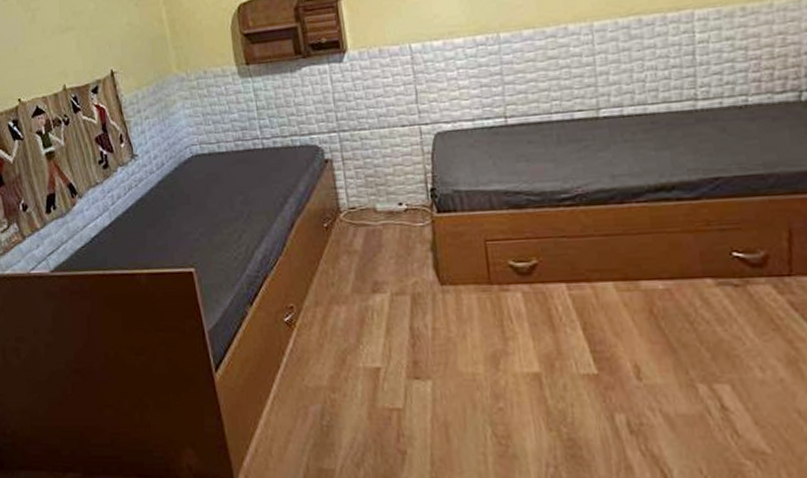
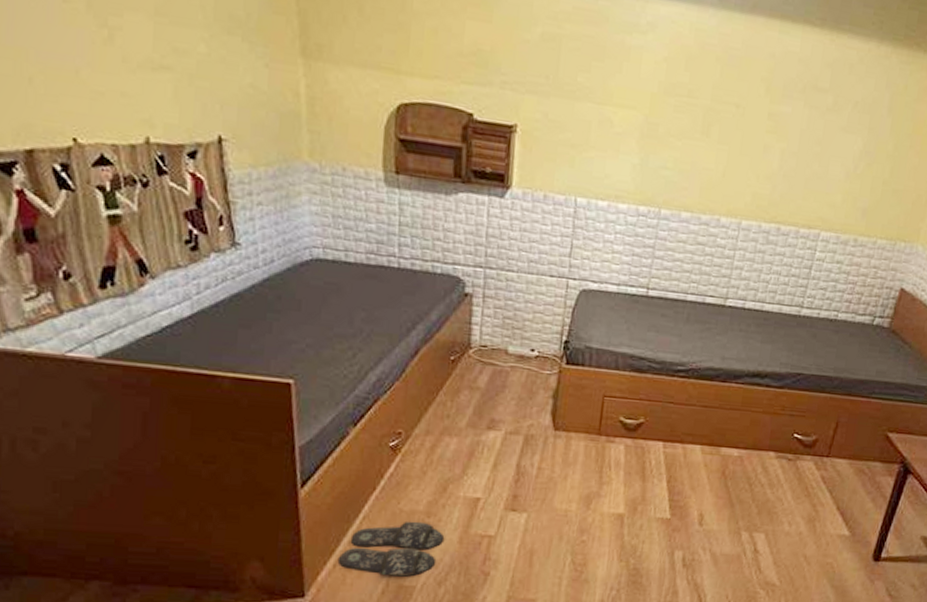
slippers: none [258,398,352,459] -> present [337,521,444,577]

